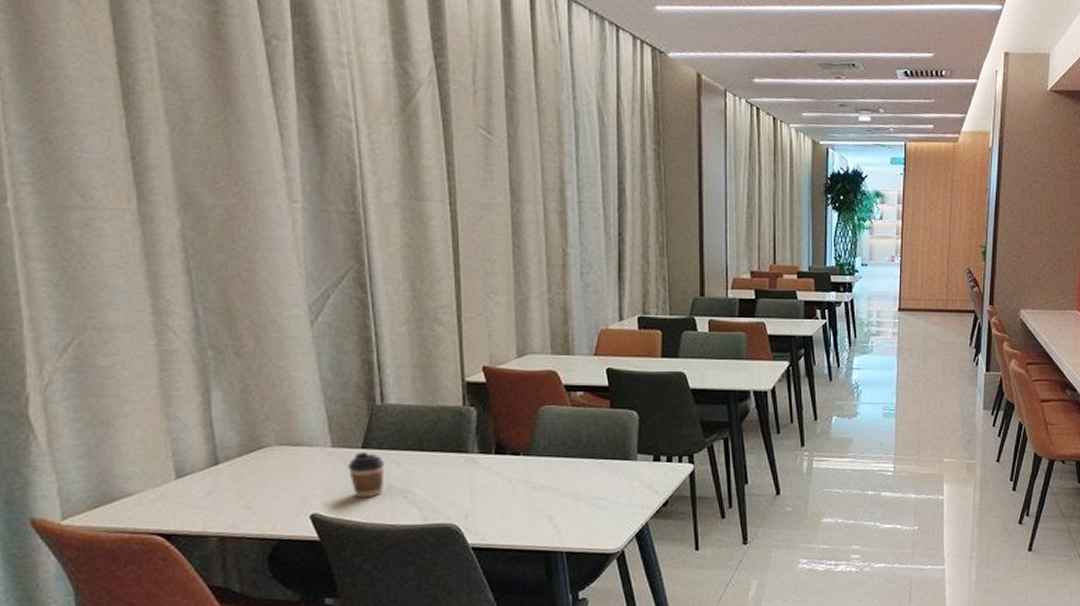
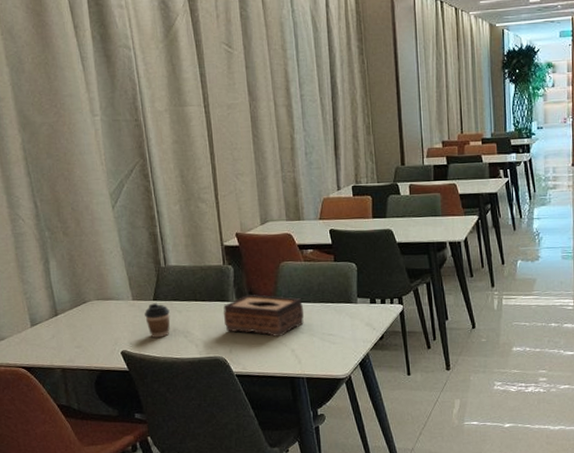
tissue box: none [459,444,567,501] -> present [223,294,304,337]

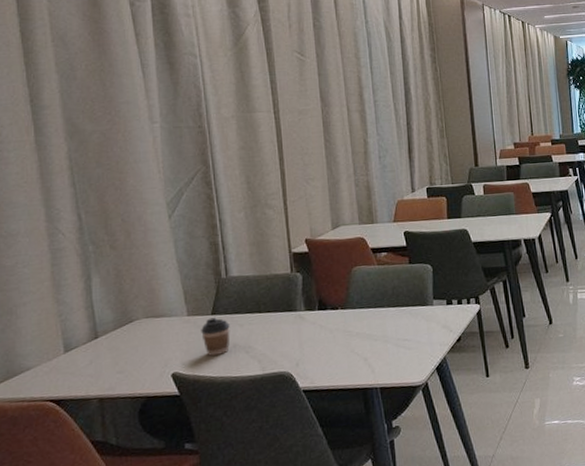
tissue box: present [223,294,304,337] -> none [289,302,378,346]

